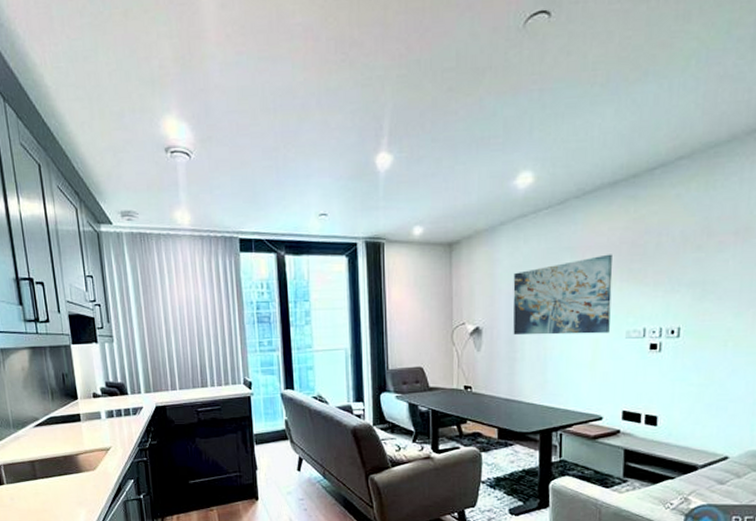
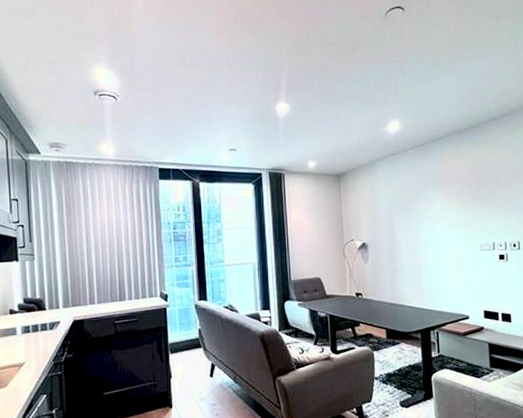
wall art: present [513,254,613,336] -> none [390,184,468,250]

